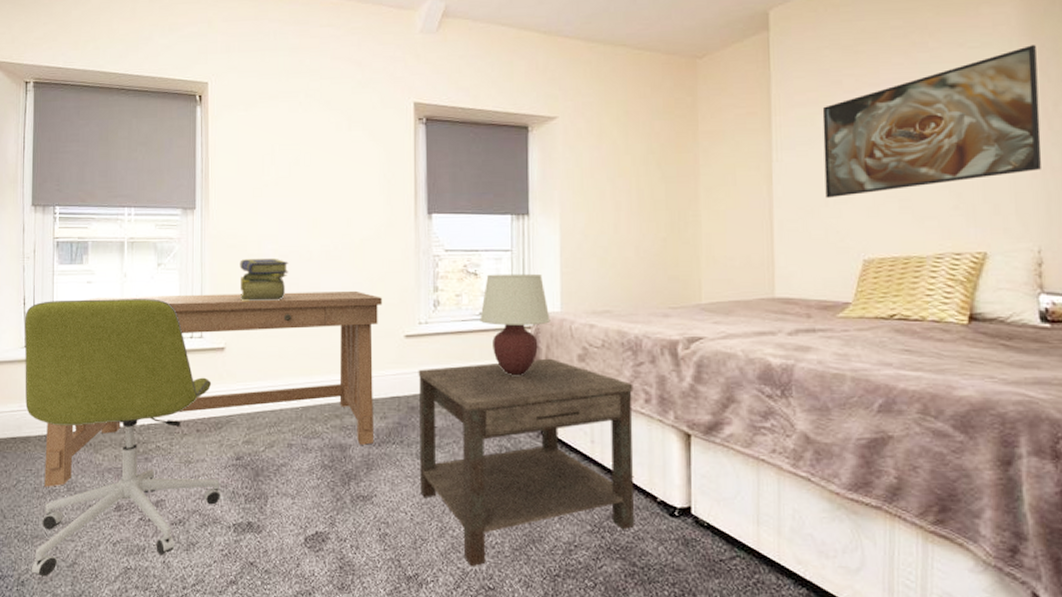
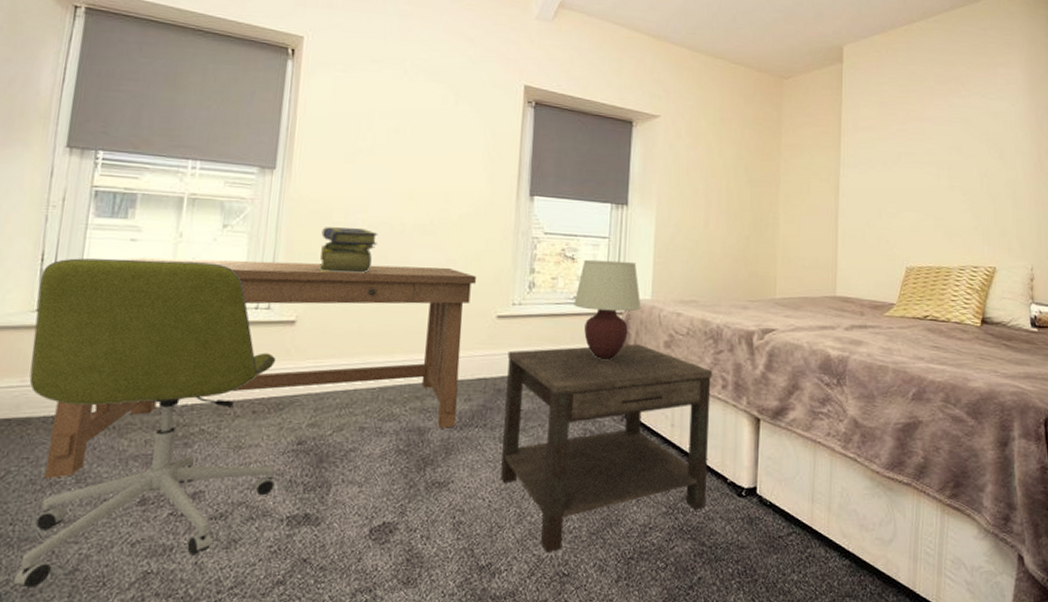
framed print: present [822,45,1042,199] -> none [880,103,1036,213]

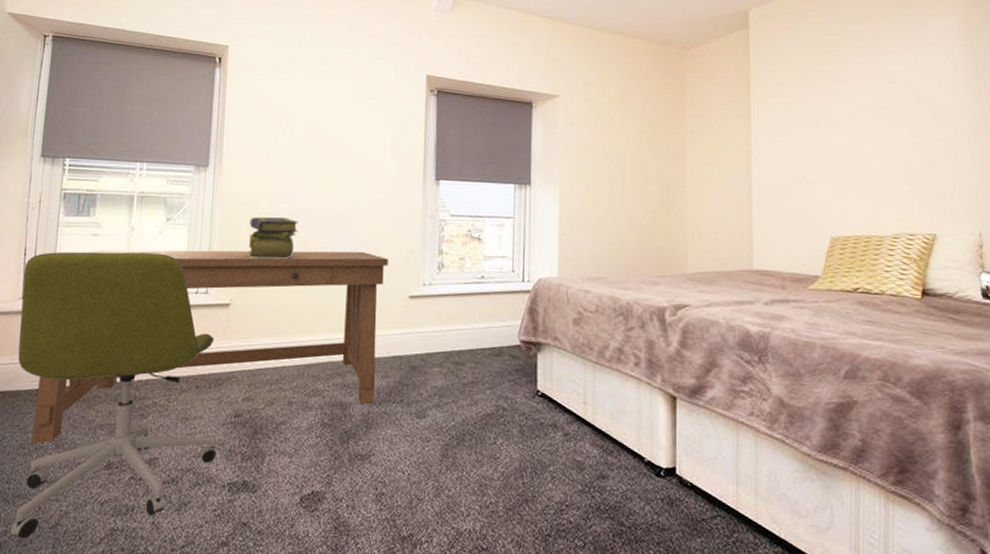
side table: present [500,344,713,554] -> none [418,321,624,527]
table lamp: present [573,259,641,359] -> none [481,239,548,337]

